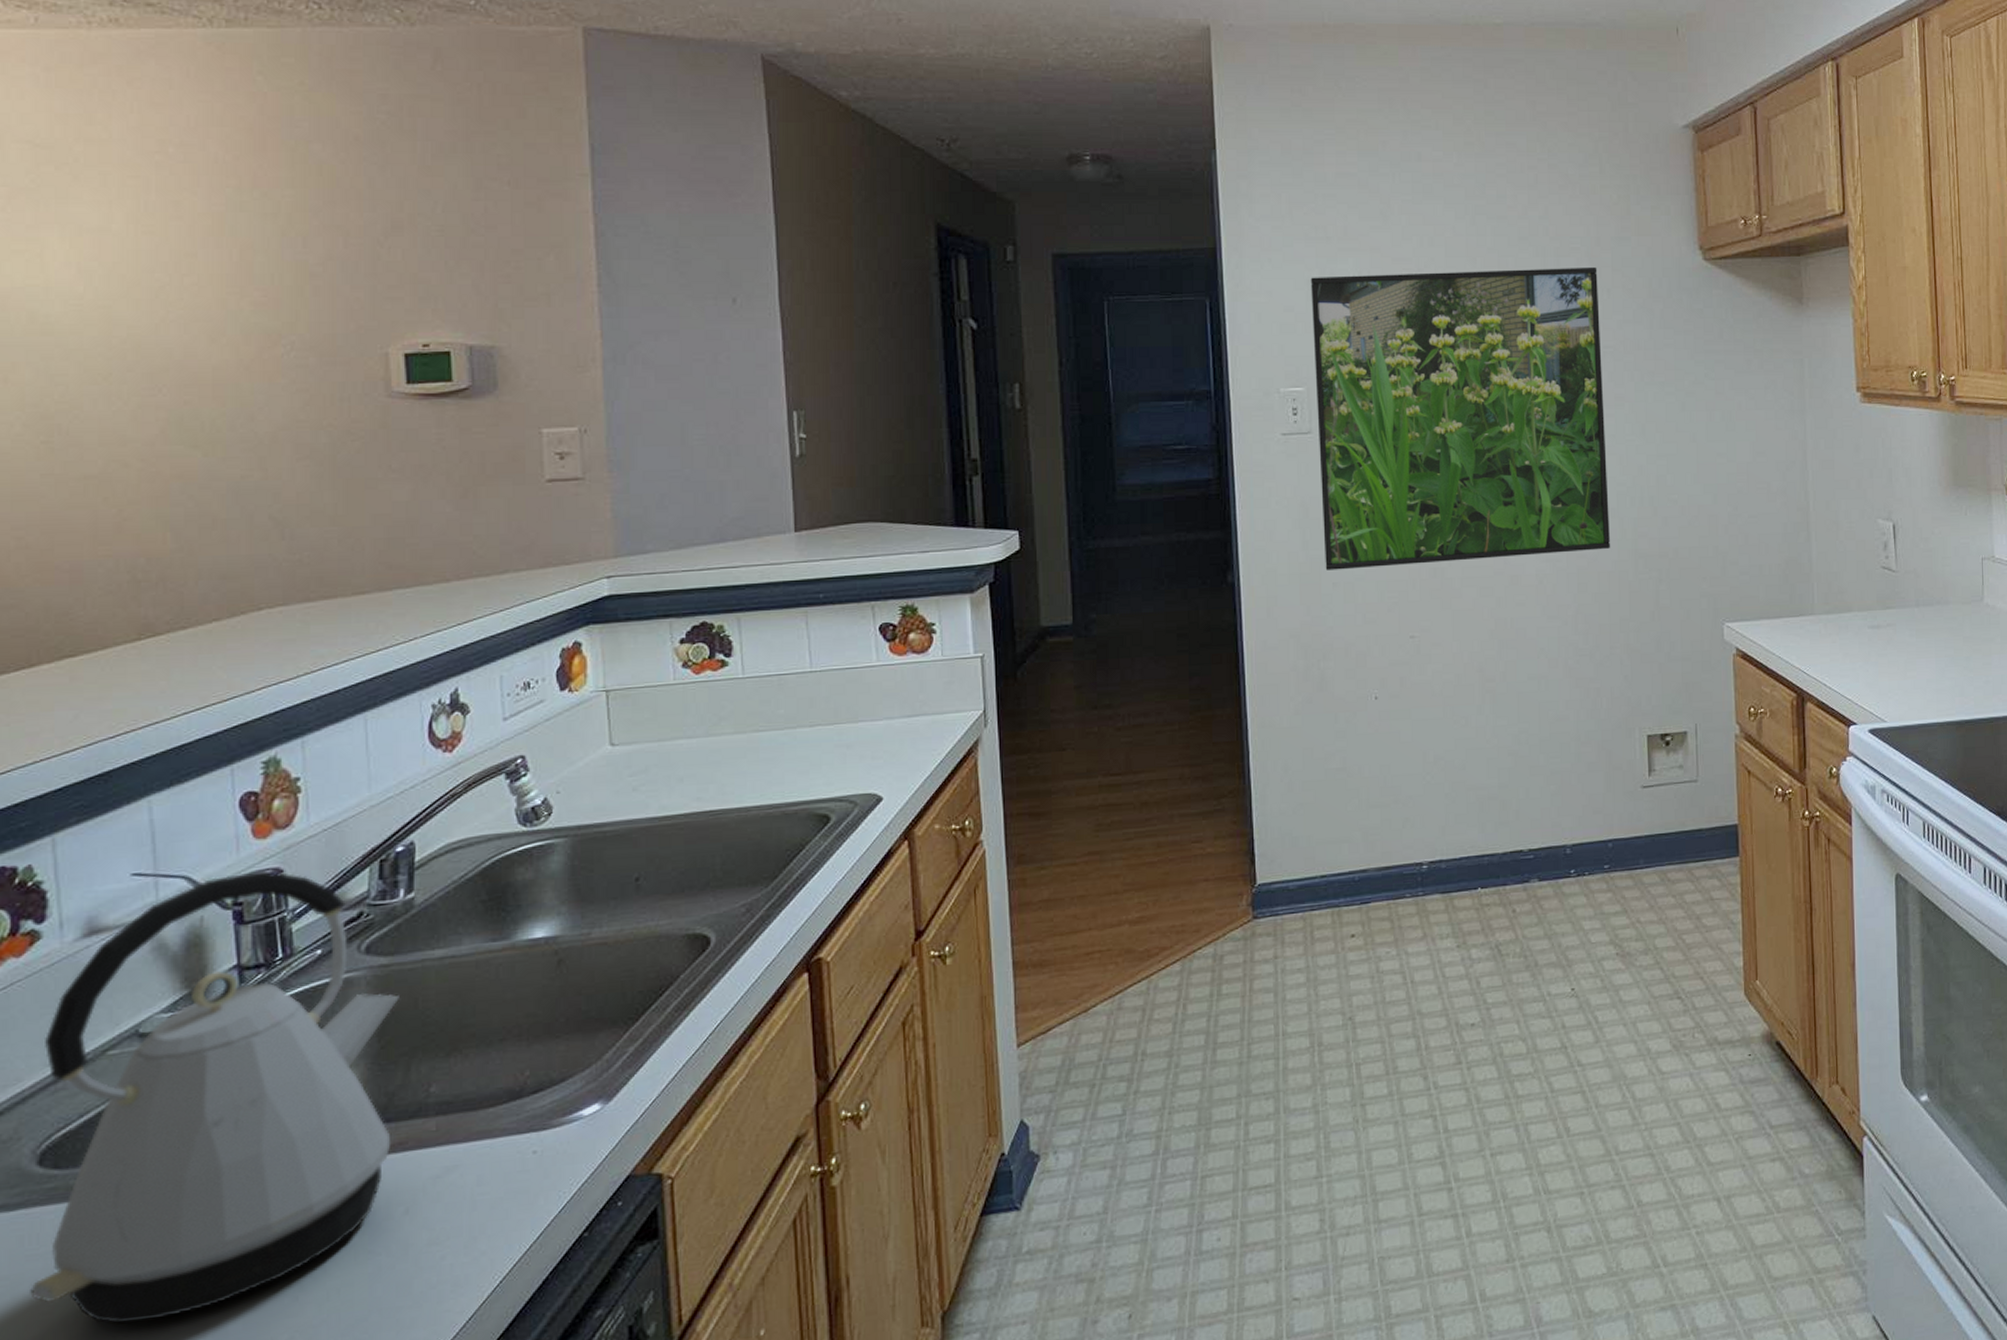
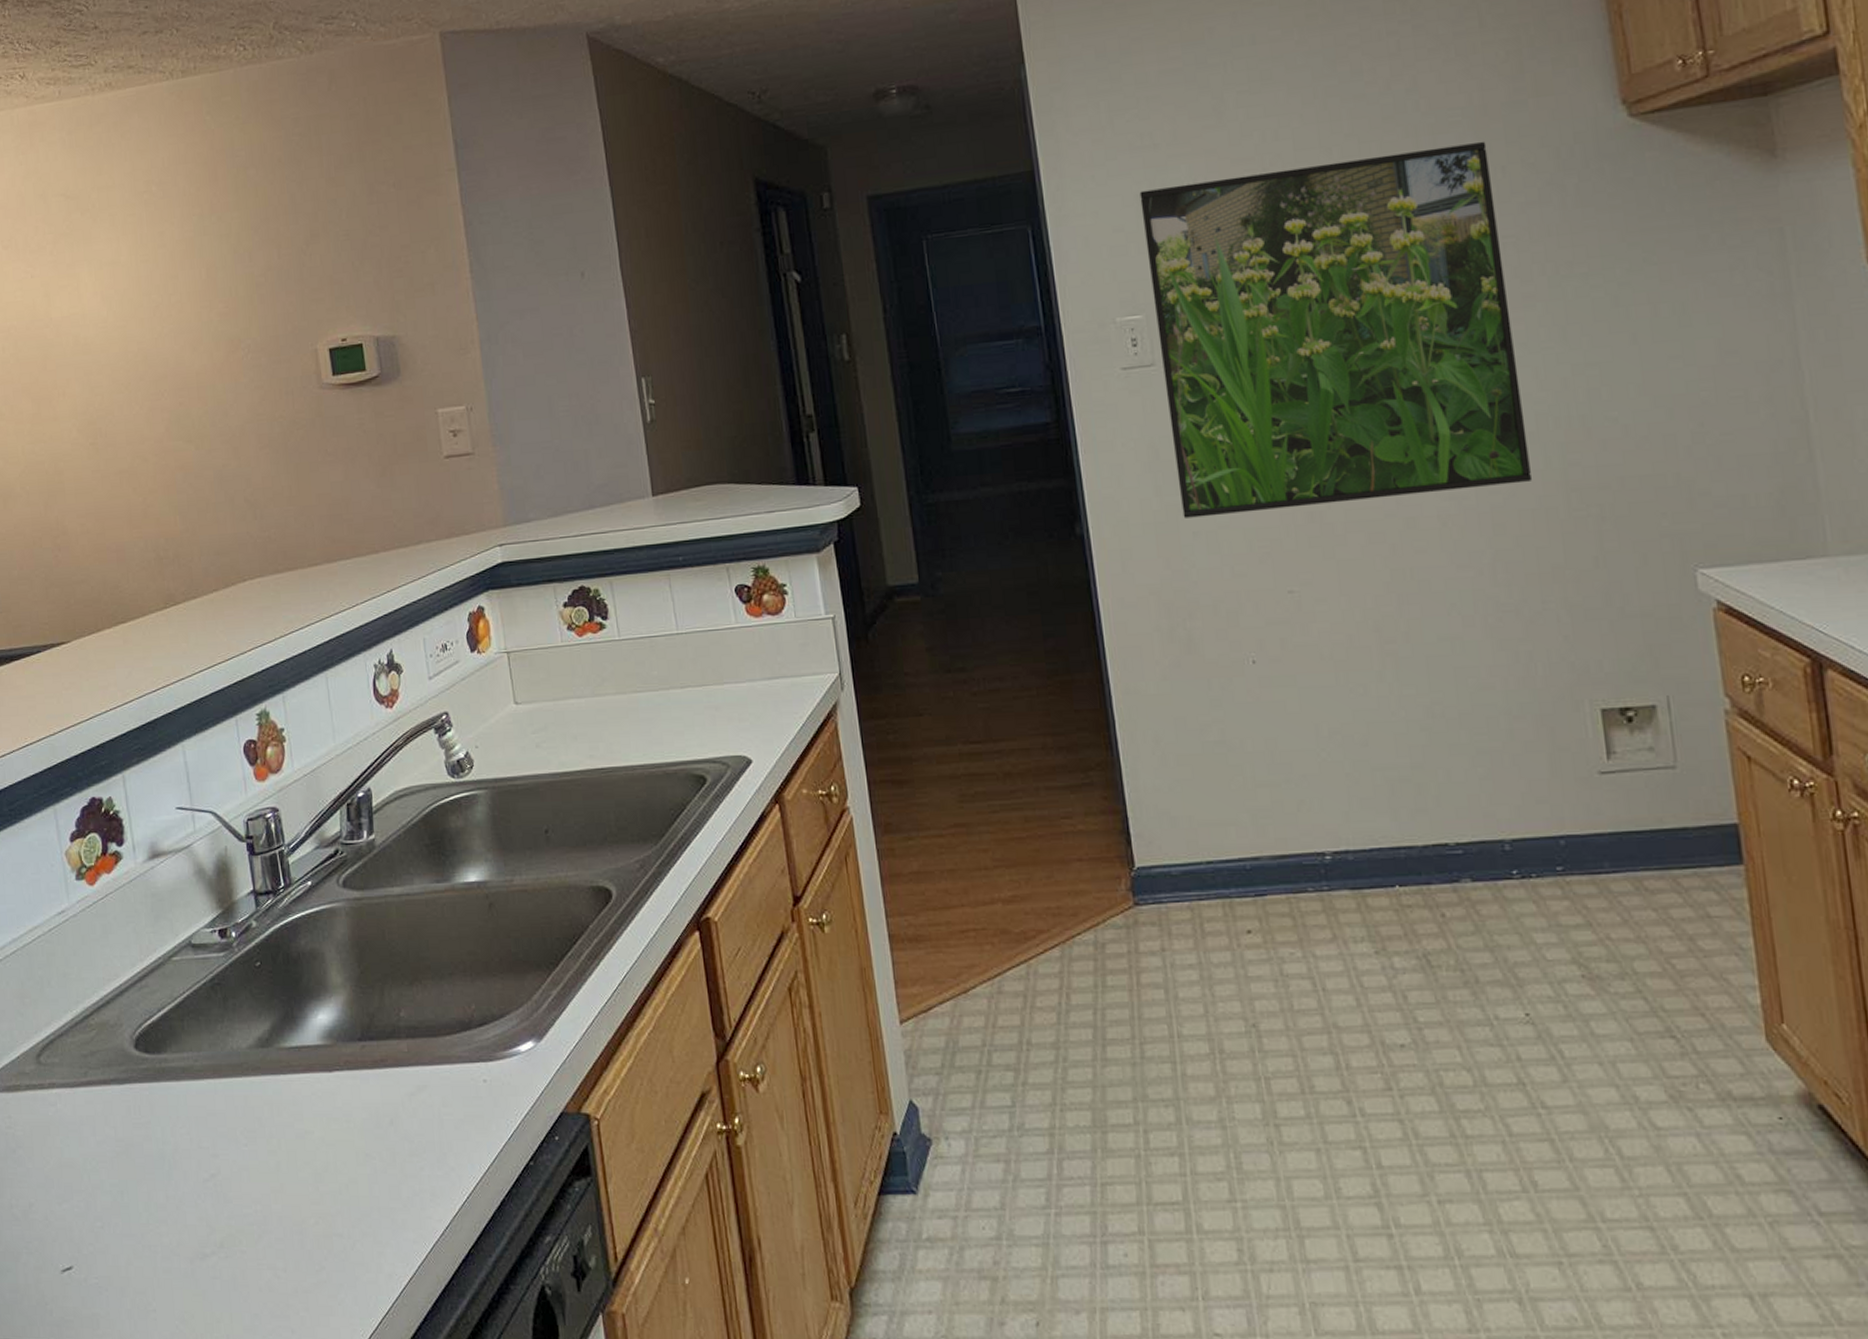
kettle: present [30,870,399,1324] -> none [131,809,375,1191]

